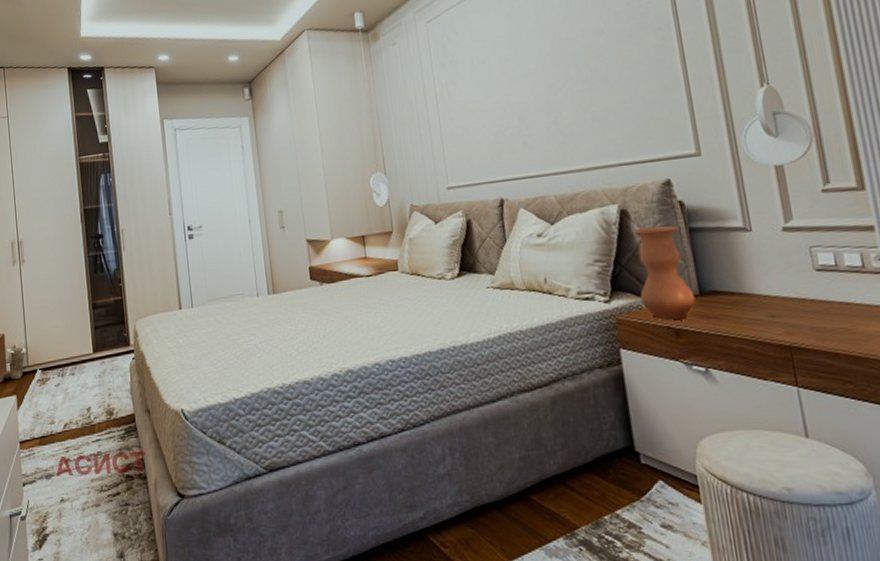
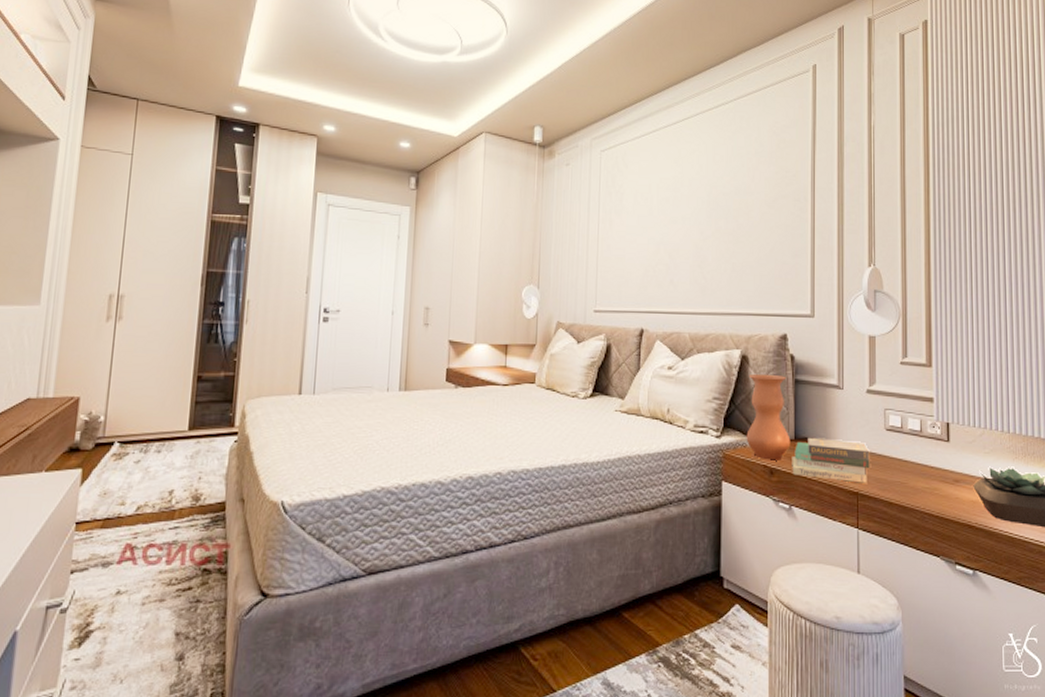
books: none [699,288,802,335] -> present [792,437,870,483]

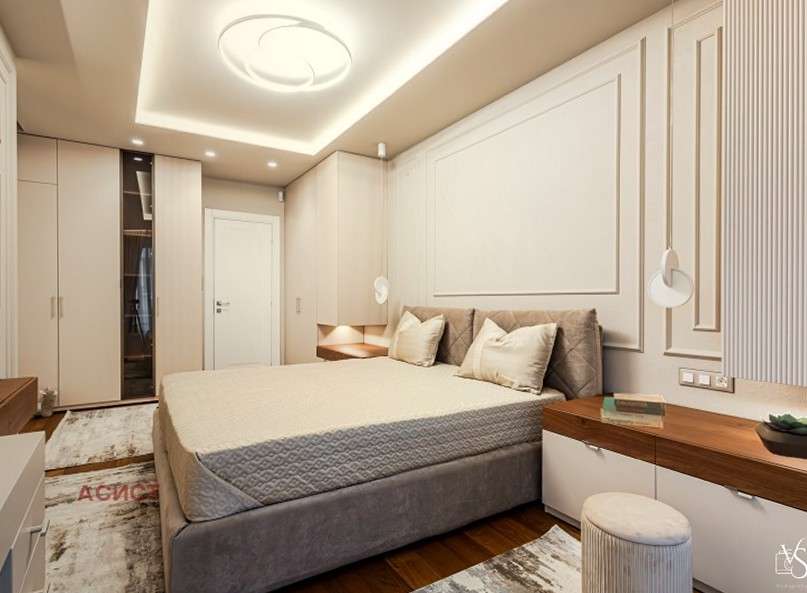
vase: present [746,373,791,461] -> none [562,342,599,412]

